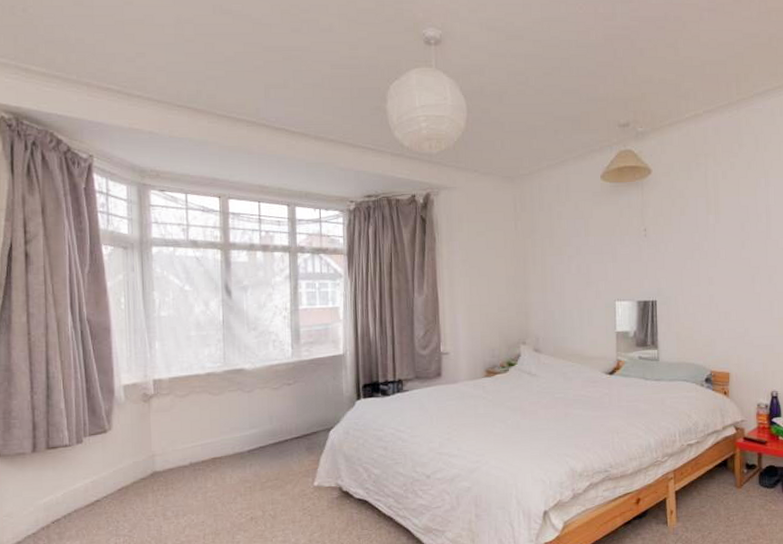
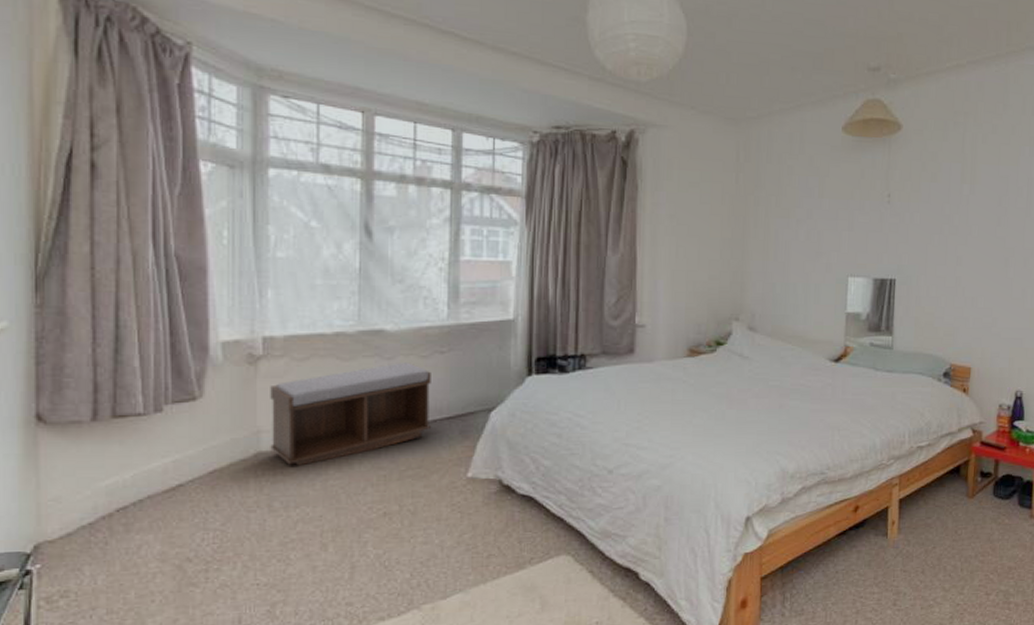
bench: none [160,394,283,482] -> present [270,362,431,466]

